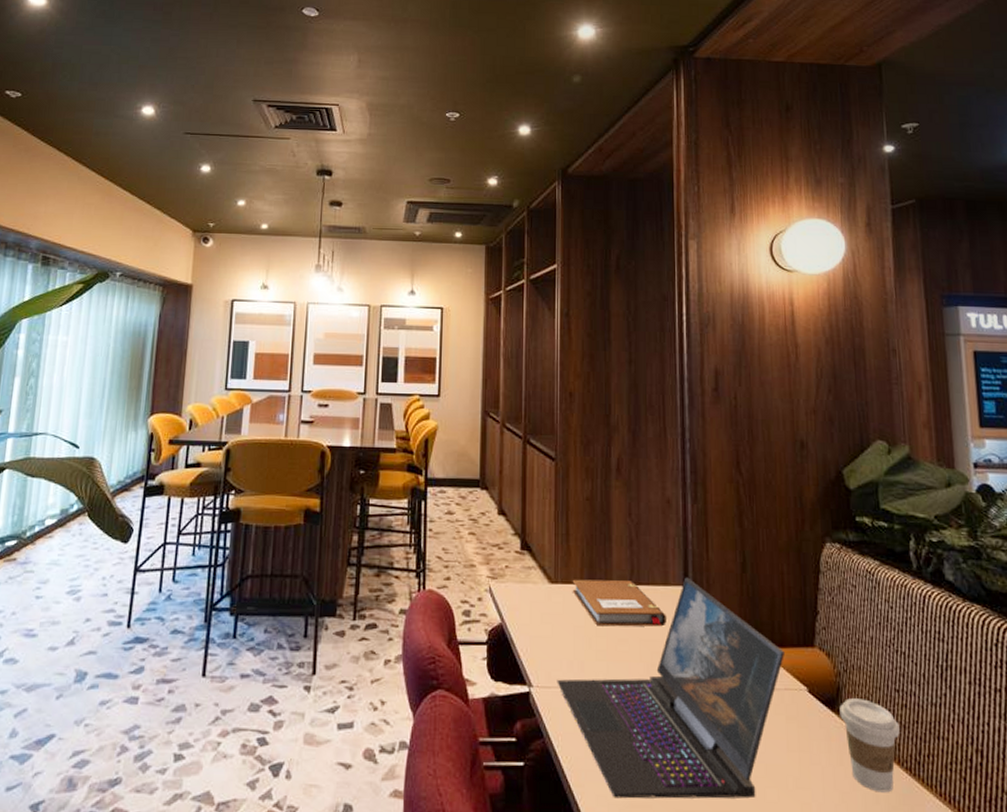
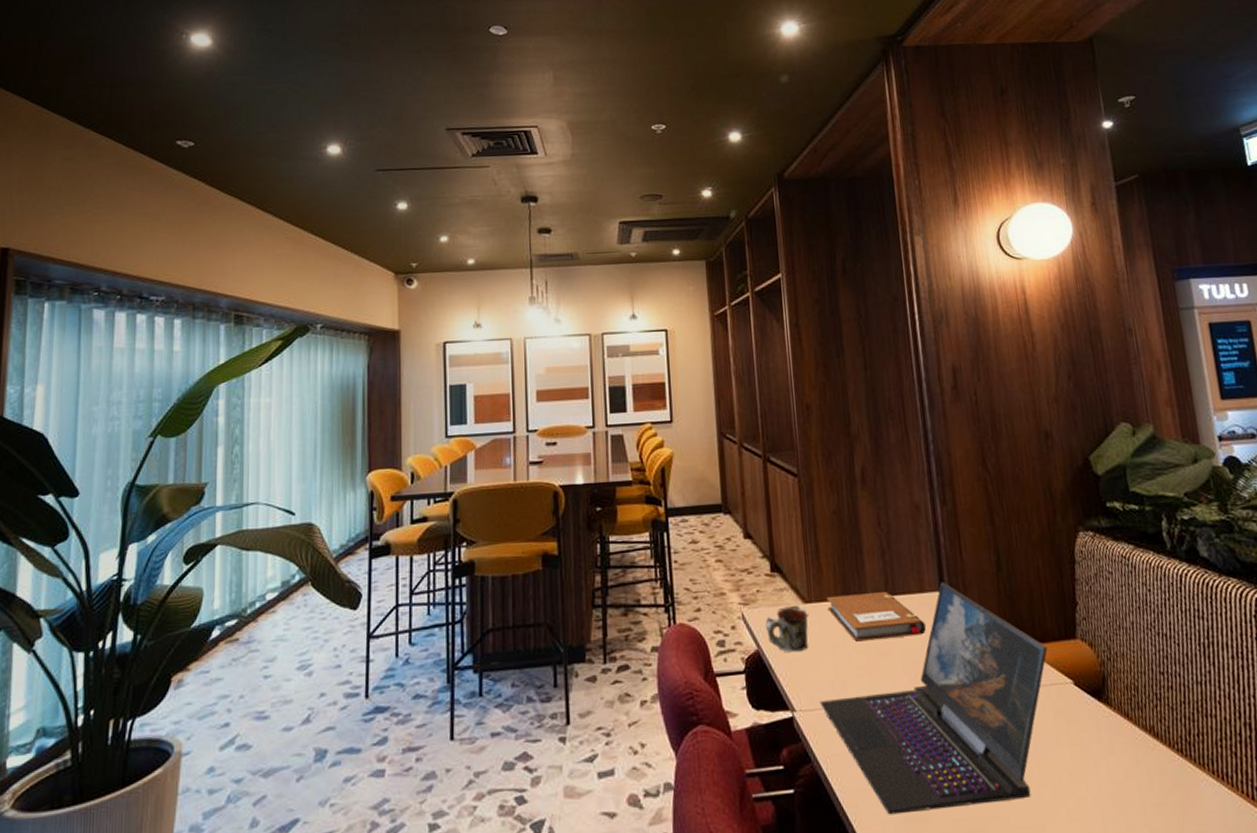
mug: none [511,584,554,630] -> present [765,605,809,653]
coffee cup: present [839,698,900,793] -> none [1106,685,1168,778]

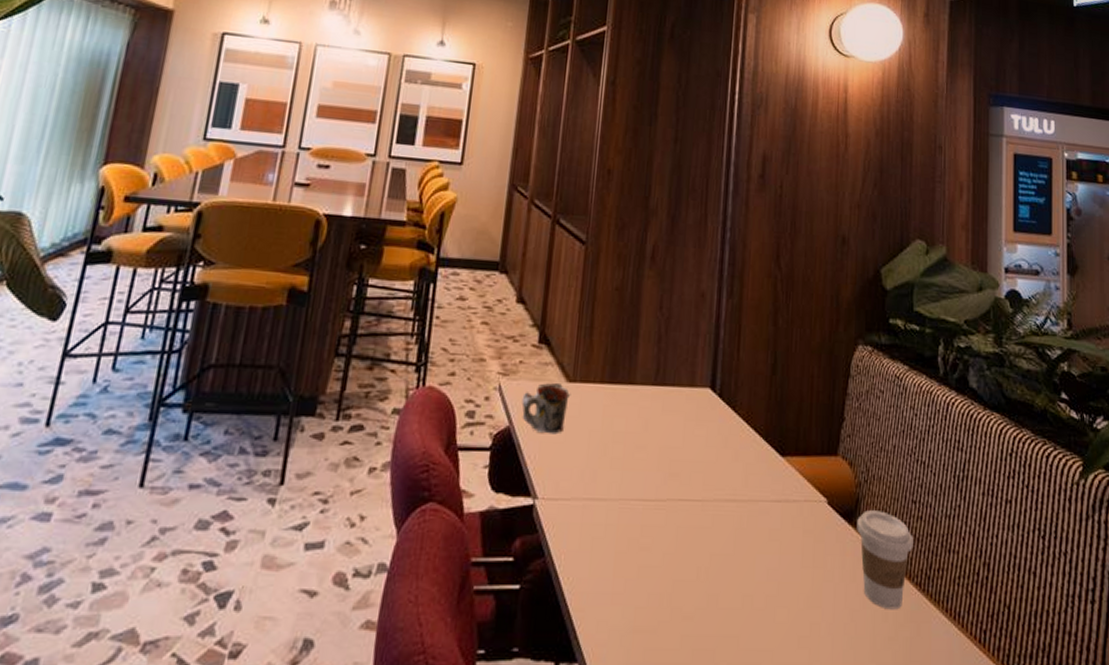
laptop: present [820,582,1048,815] -> none [565,378,809,624]
notebook: present [826,592,926,642] -> none [591,378,690,432]
coffee cup: none [1106,685,1168,778] -> present [857,510,913,610]

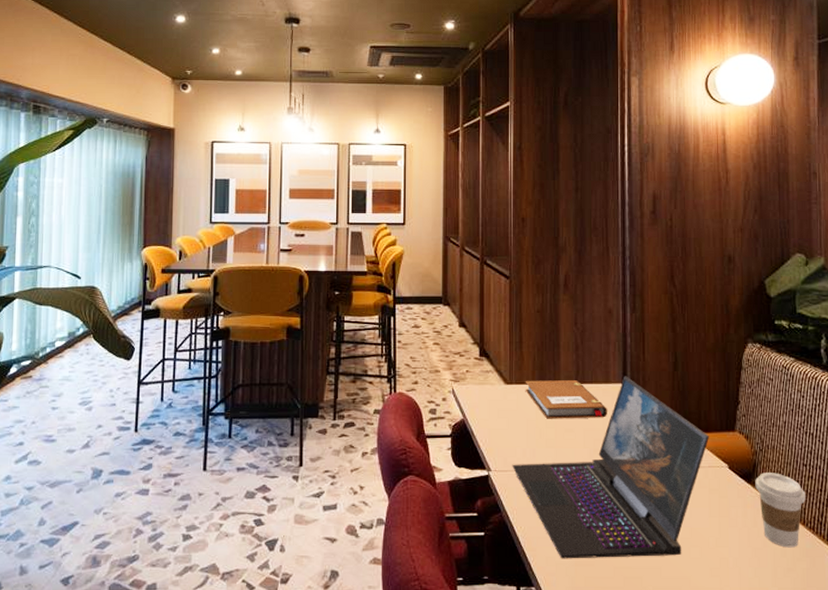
mug: present [522,382,571,435] -> none [471,385,509,424]
laptop: none [565,378,809,624] -> present [512,376,710,559]
notebook: none [591,378,690,432] -> present [525,380,607,419]

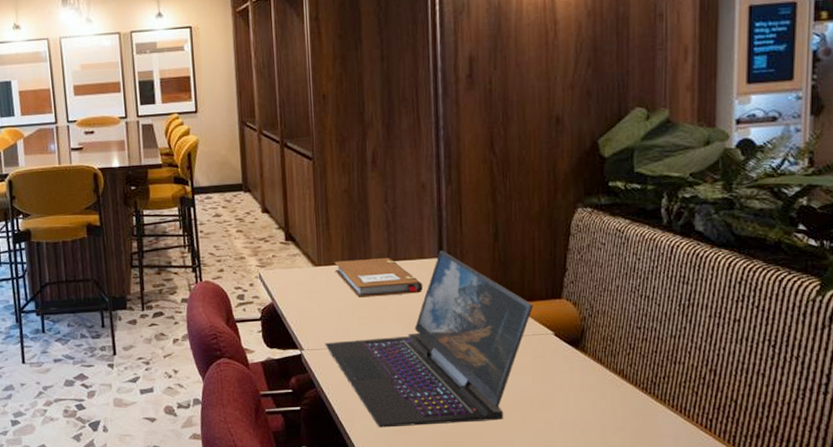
coffee cup: present [755,473,806,548] -> none [583,337,639,409]

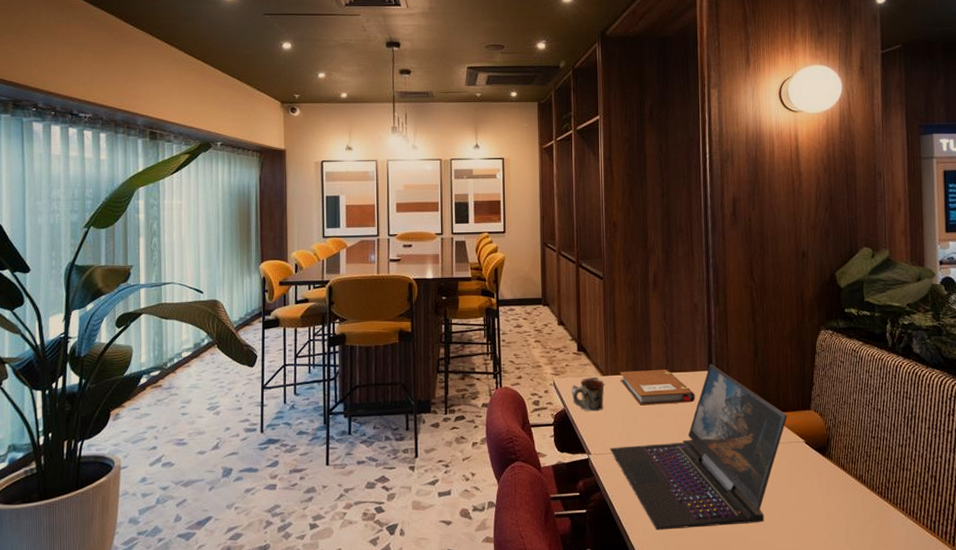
mug: none [279,267,319,305] -> present [571,376,606,412]

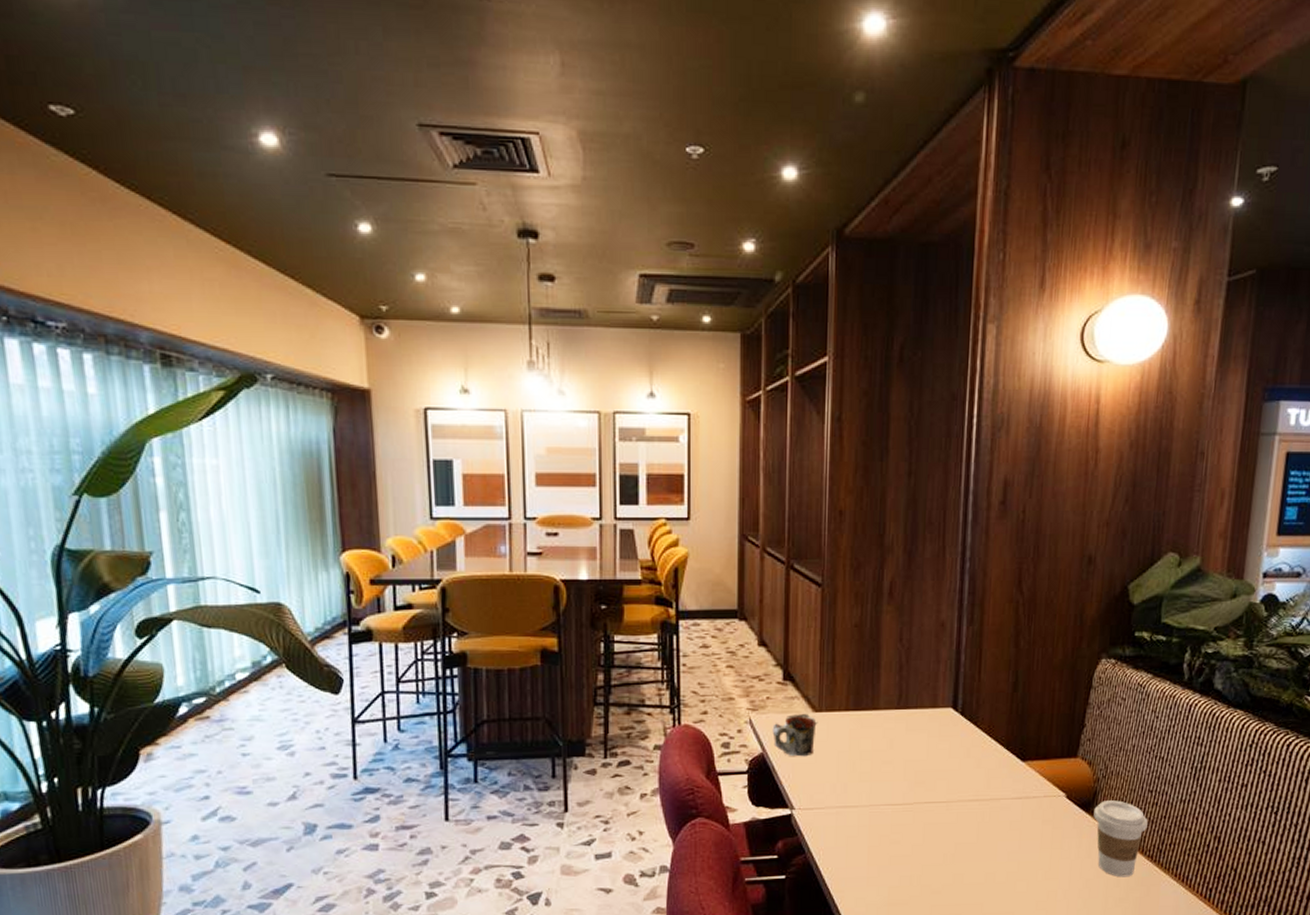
laptop: present [610,364,788,530] -> none [819,699,1049,900]
notebook: present [620,370,695,406] -> none [837,705,933,750]
coffee cup: none [829,445,874,511] -> present [1093,800,1148,878]

